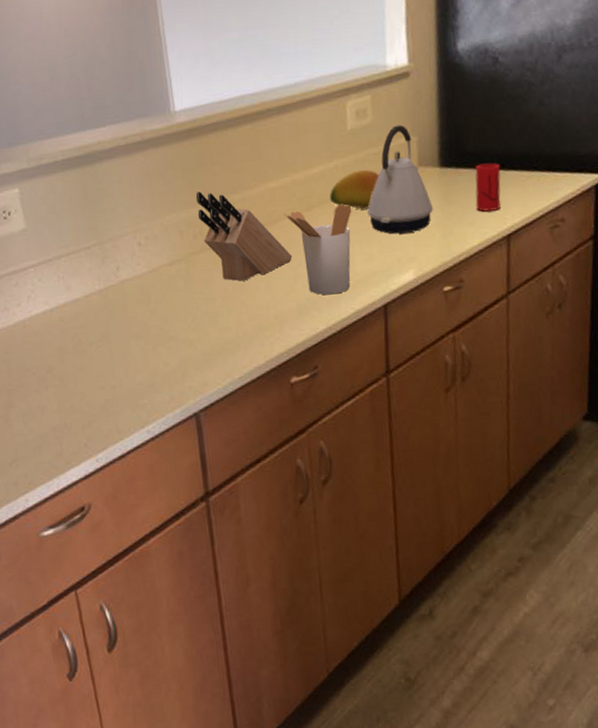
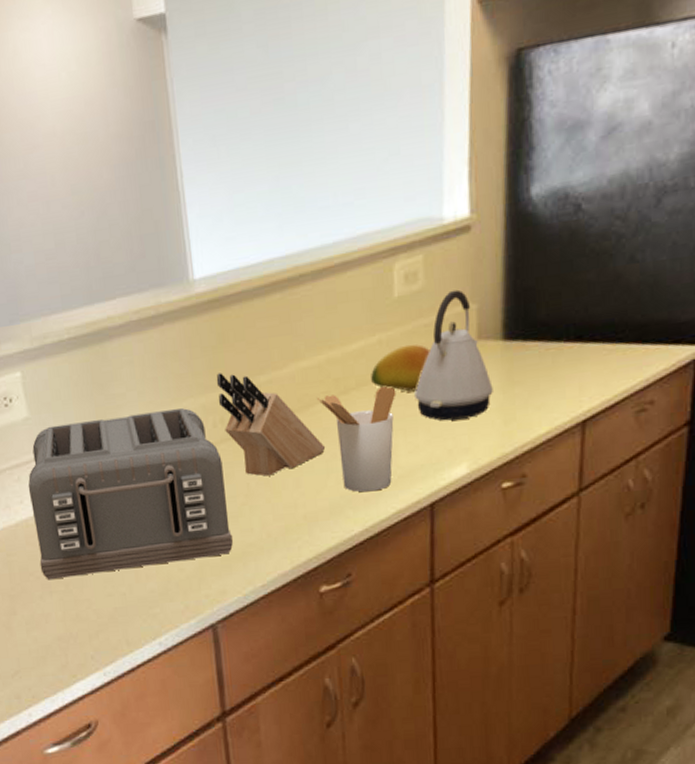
toaster: none [25,222,213,376] -> present [28,408,233,580]
cup: present [475,163,501,212] -> none [545,334,578,393]

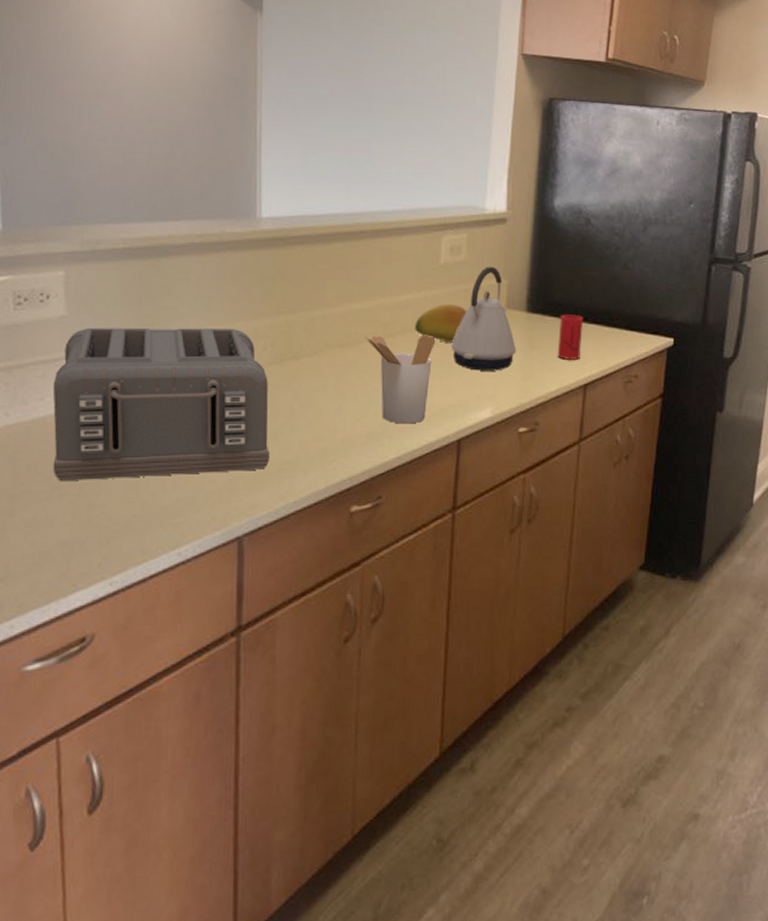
knife block: present [216,373,326,477] -> none [271,302,369,400]
cup: none [545,334,578,393] -> present [557,314,584,360]

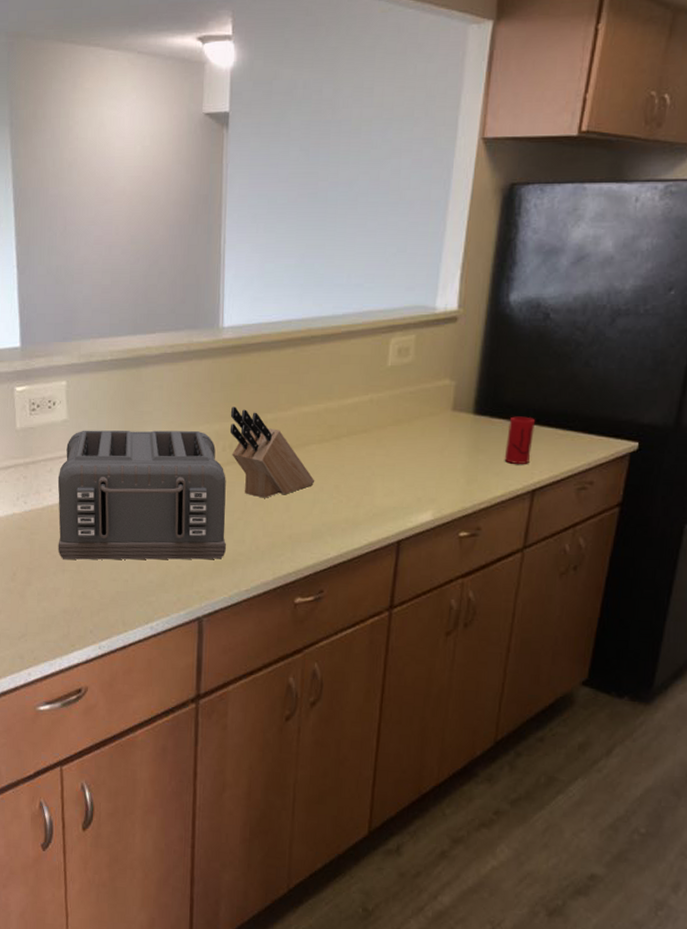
knife block: none [271,302,369,400] -> present [229,406,315,498]
utensil holder: present [364,334,436,424] -> none [312,437,380,524]
fruit: present [415,303,467,343] -> none [360,406,412,445]
kettle: present [451,266,516,371] -> none [395,367,461,474]

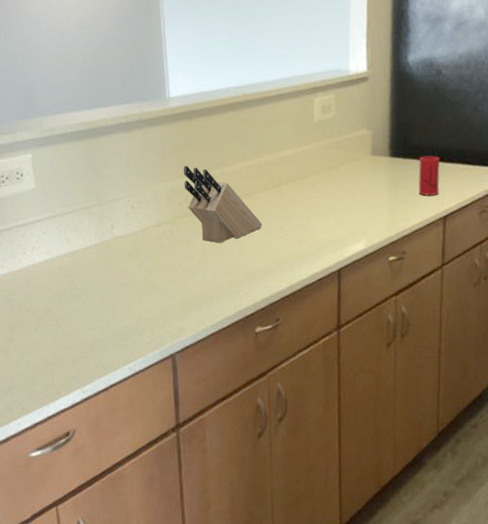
toaster: present [57,430,226,560] -> none [31,189,190,315]

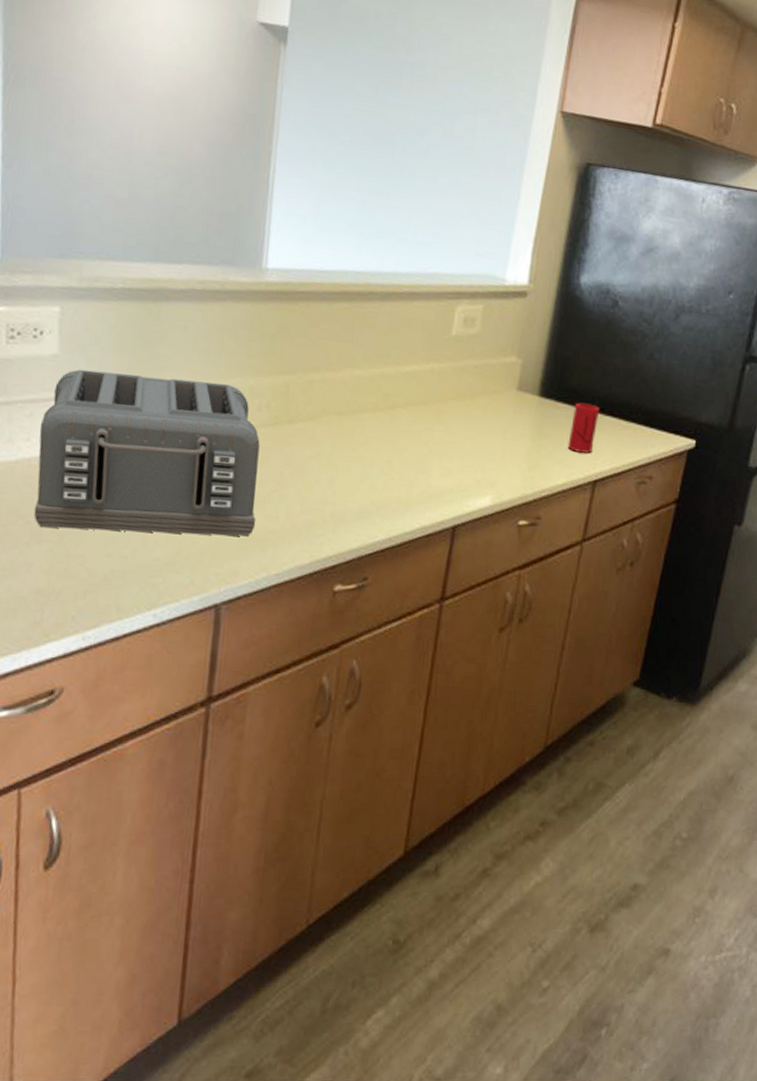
toaster: none [31,189,190,315] -> present [34,369,260,537]
knife block: present [183,165,263,243] -> none [267,360,365,469]

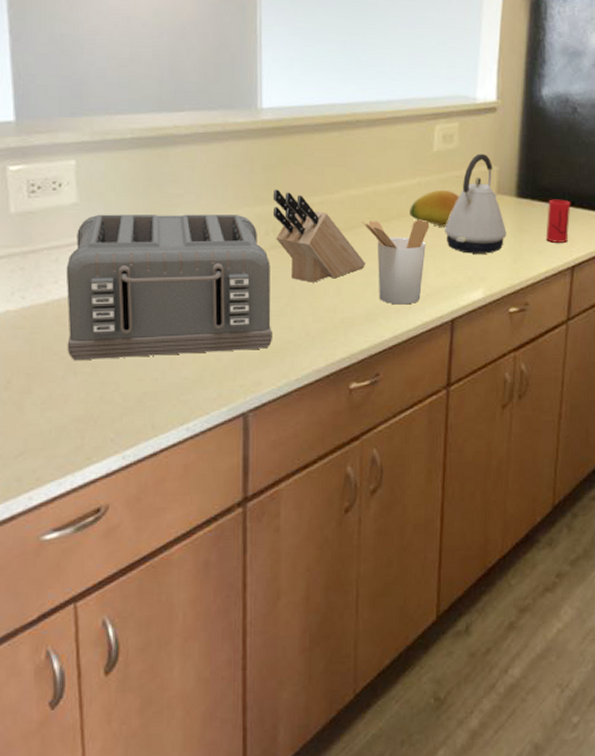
knife block: none [267,360,365,469] -> present [272,189,366,283]
utensil holder: none [364,405,439,505] -> present [361,219,430,305]
fruit: none [418,379,476,422] -> present [410,189,459,227]
kettle: none [455,342,524,457] -> present [445,153,506,254]

